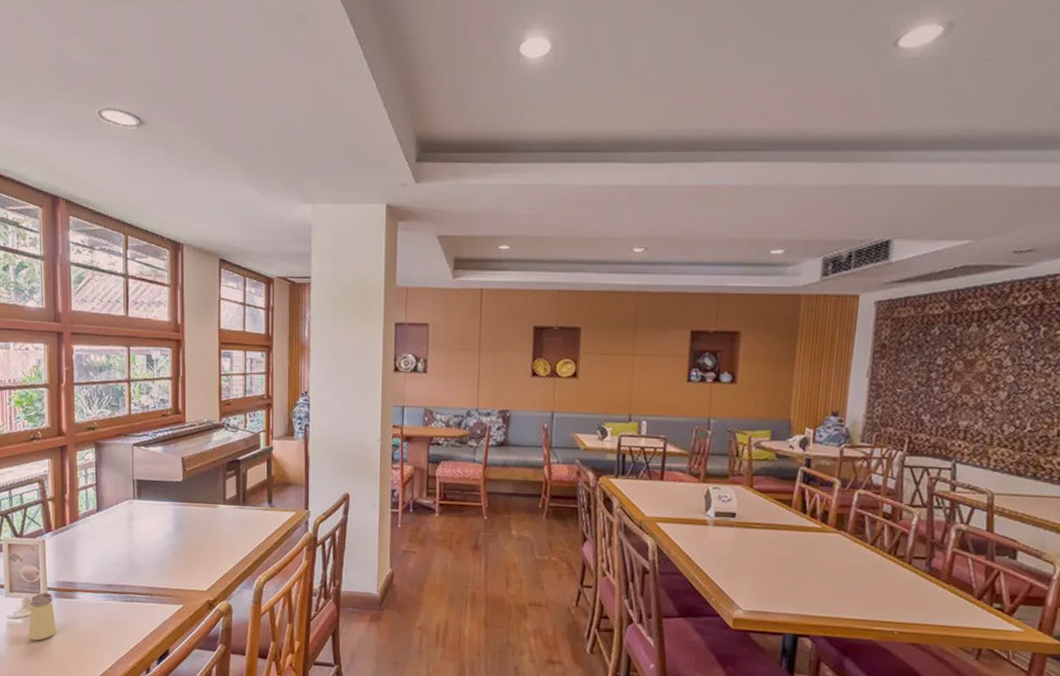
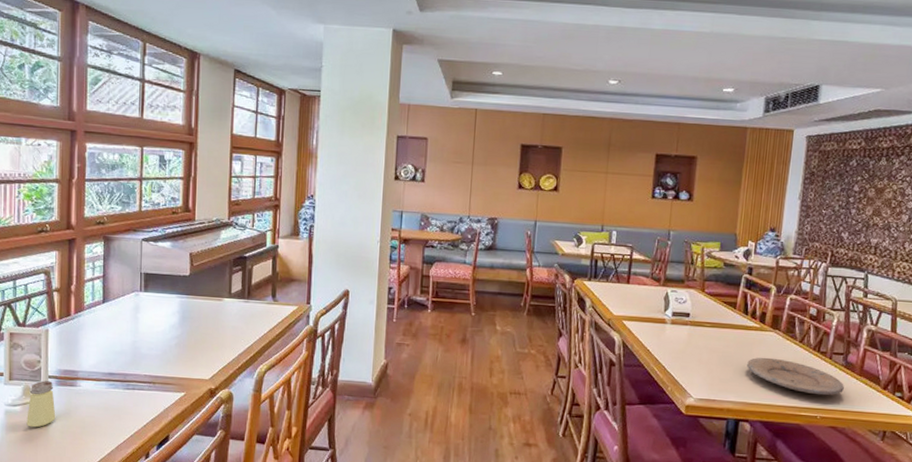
plate: none [806,562,928,607] -> present [747,357,844,396]

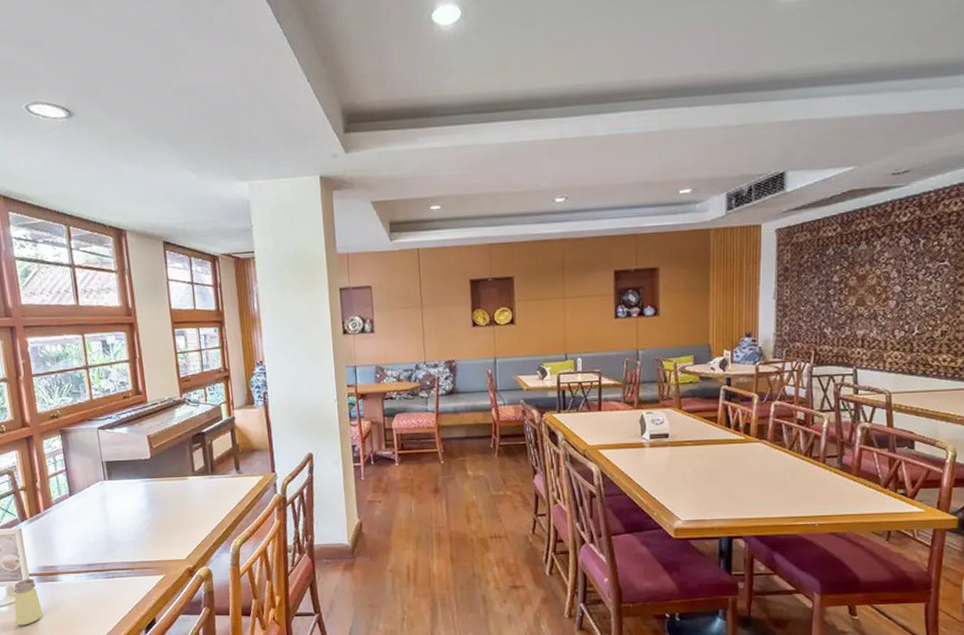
plate: present [747,357,844,396] -> none [735,469,841,502]

